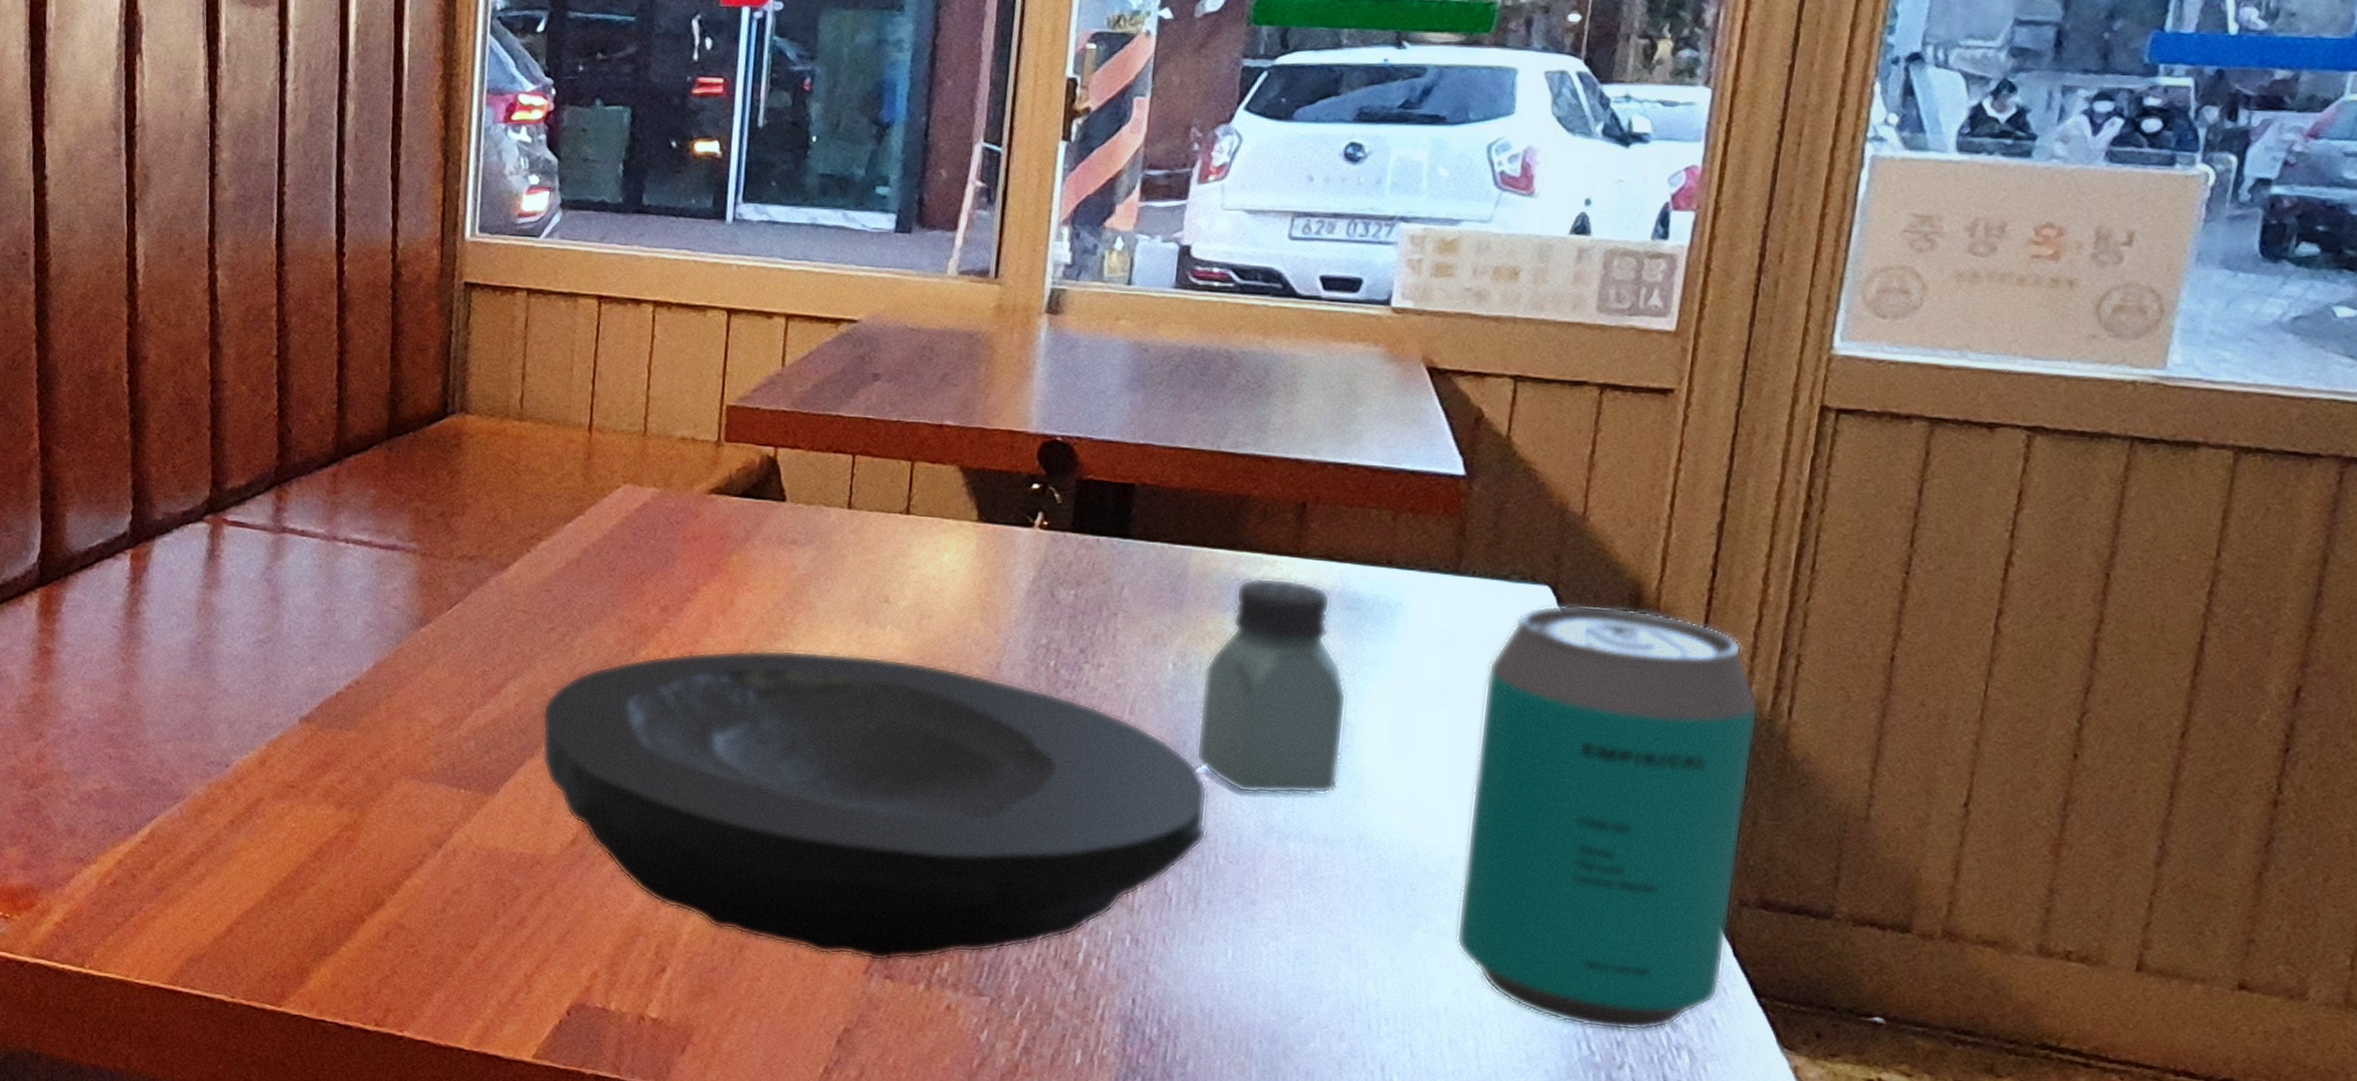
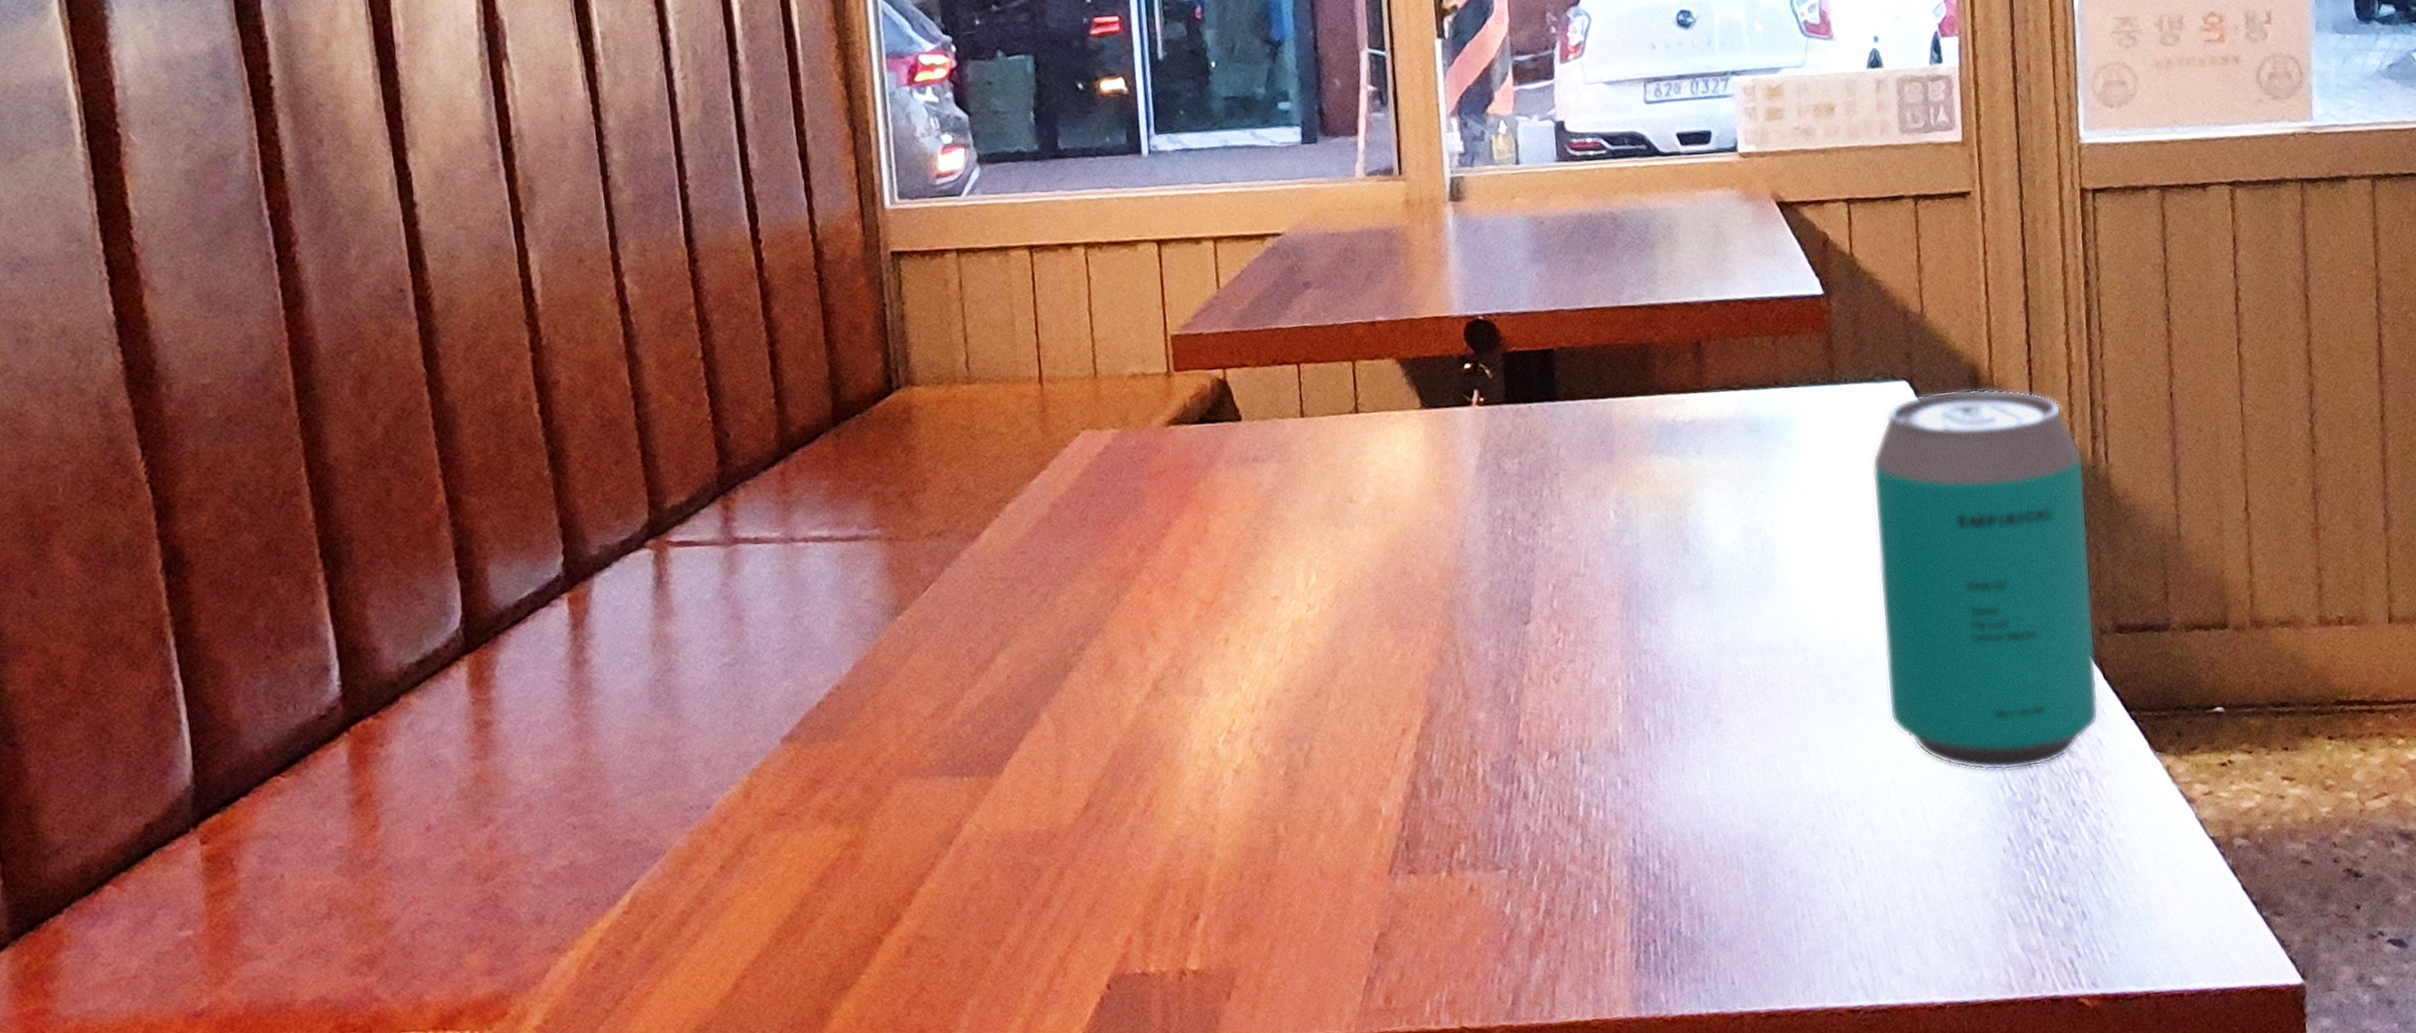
plate: present [541,649,1208,962] -> none [1035,555,1670,865]
saltshaker: present [1195,577,1347,794] -> none [1642,414,1770,621]

